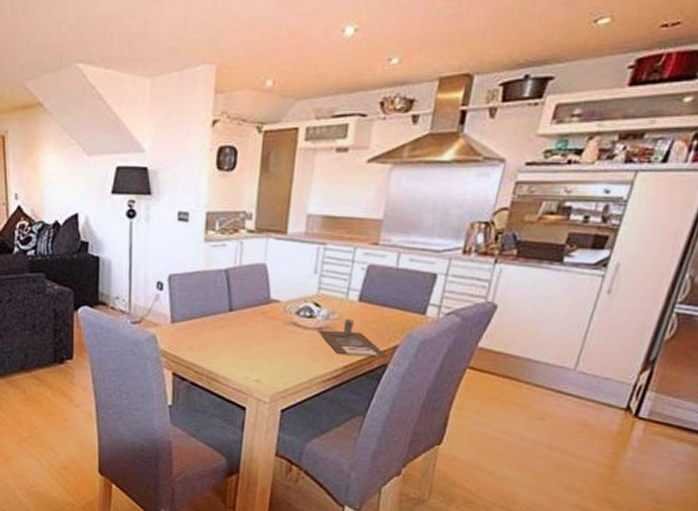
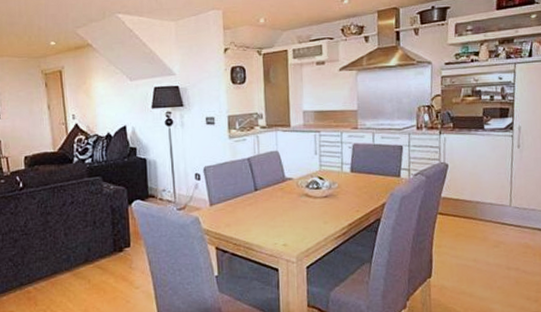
place setting: present [317,319,387,356] -> none [324,187,379,215]

